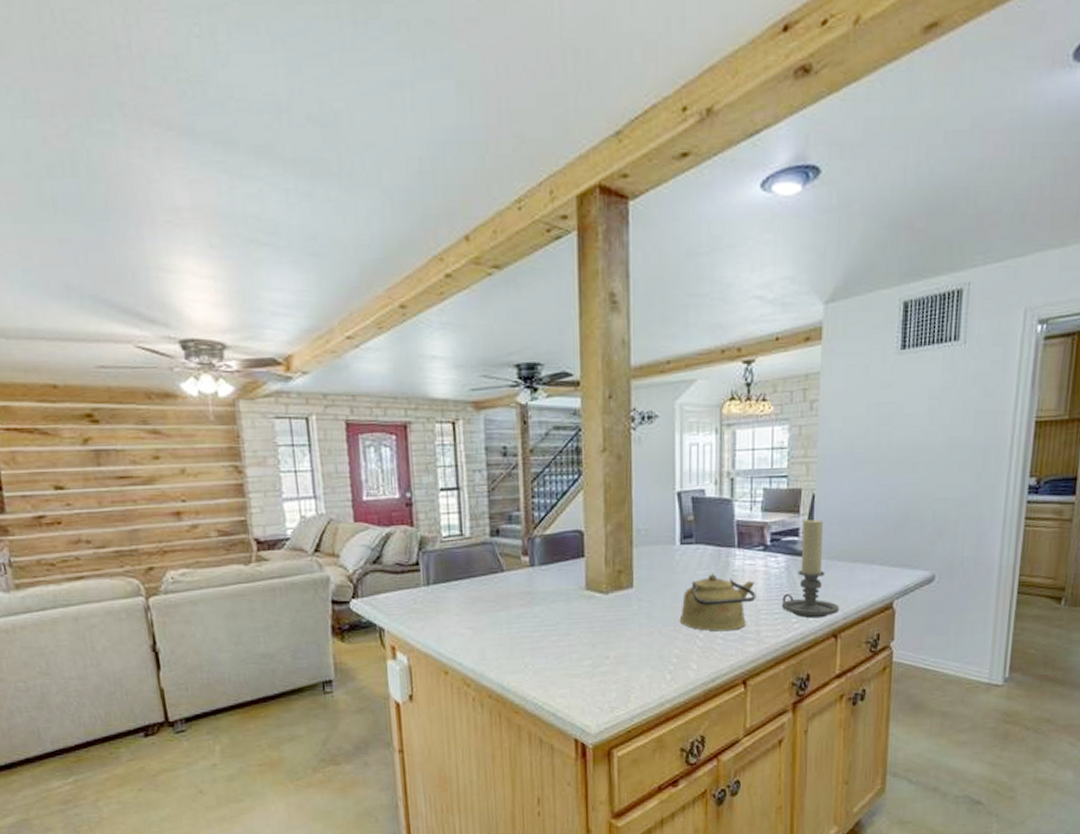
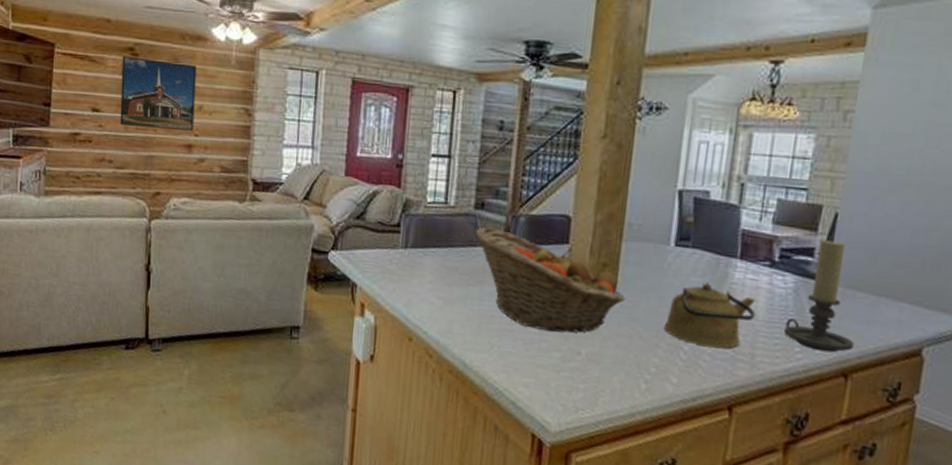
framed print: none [79,423,180,500] -> present [120,56,197,131]
fruit basket: none [493,552,642,642] -> present [474,226,625,333]

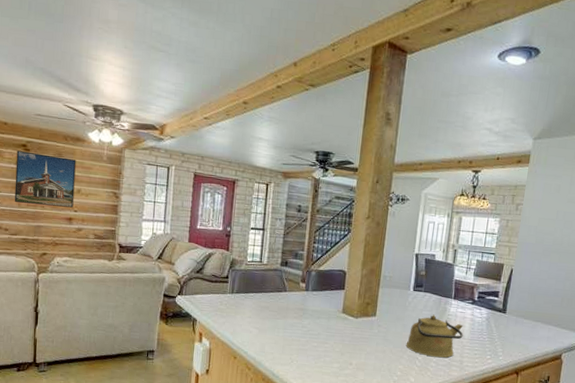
fruit basket: present [474,226,625,333] -> none [280,278,381,350]
candle holder: present [783,239,855,353] -> none [480,286,523,359]

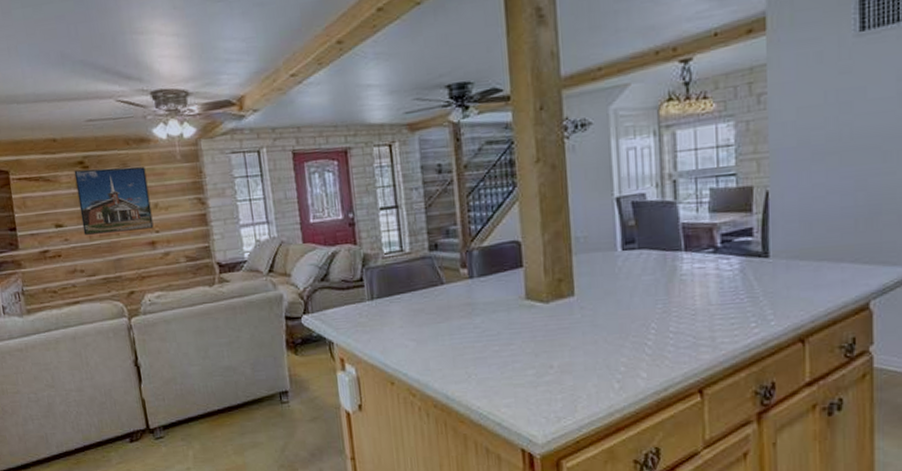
kettle: present [406,314,464,358] -> none [625,278,709,339]

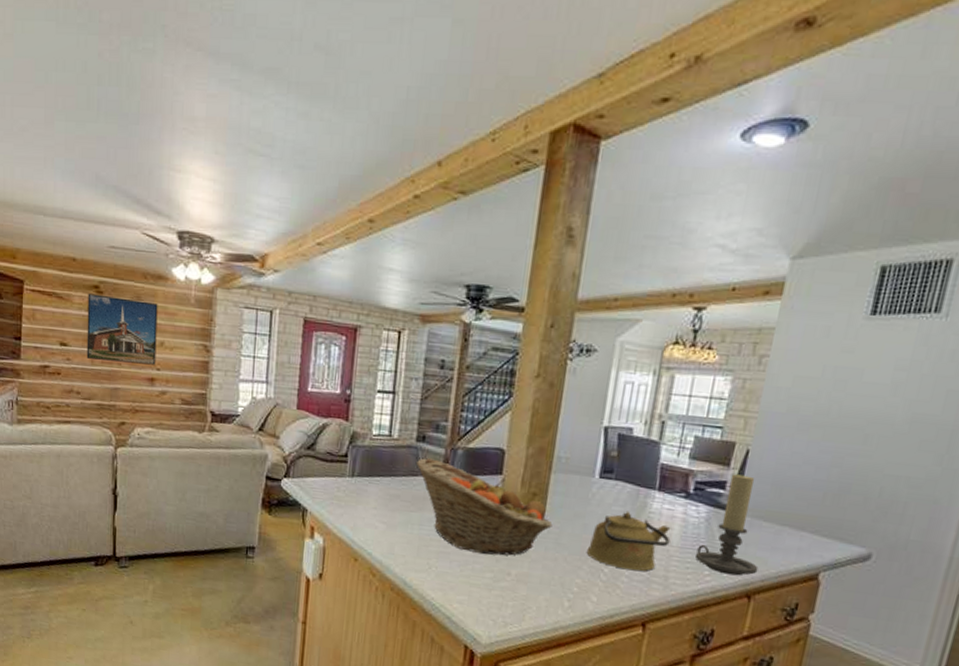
fruit basket: none [433,265,585,352] -> present [415,458,553,556]
kettle: none [625,278,709,339] -> present [586,511,671,571]
candle holder: none [737,216,806,323] -> present [695,474,759,576]

